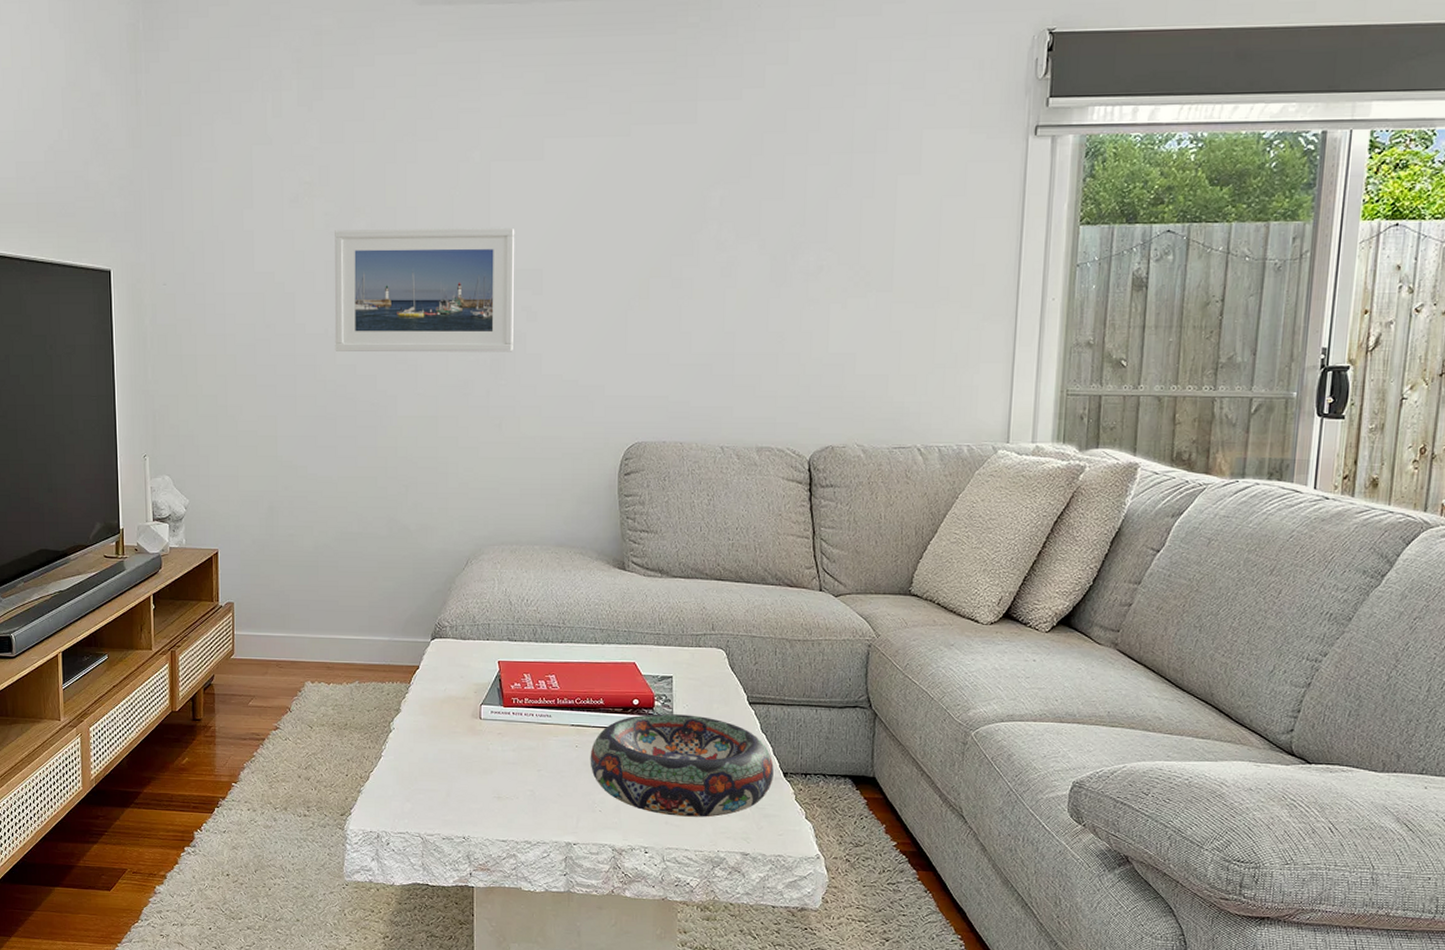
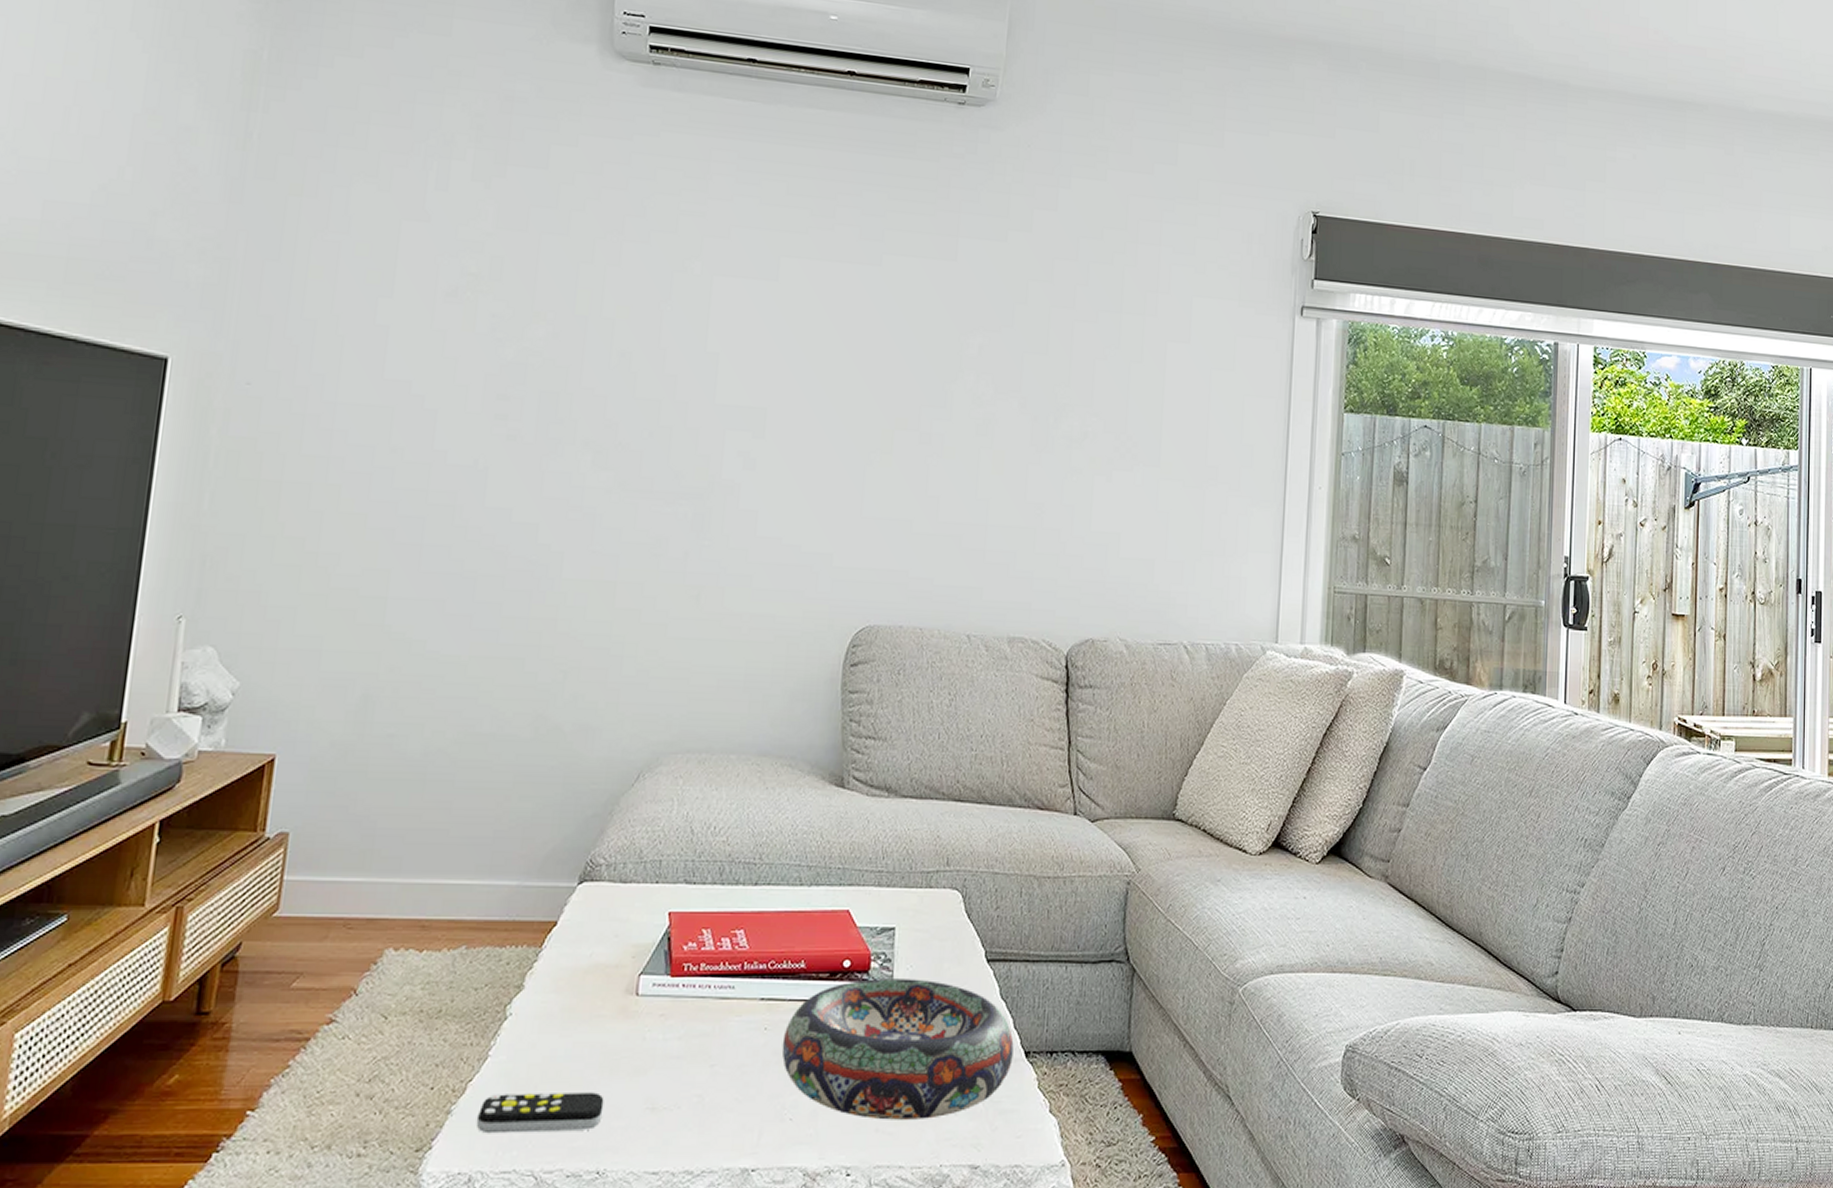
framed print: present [334,227,515,353] -> none [485,336,737,506]
remote control: none [378,781,464,809] -> present [476,1092,605,1134]

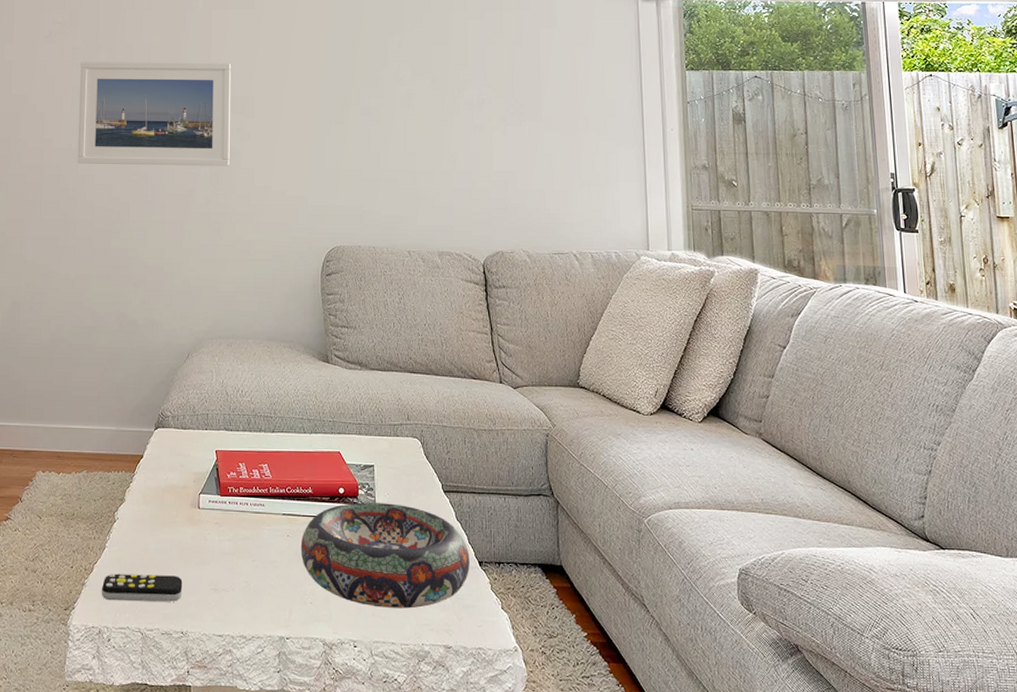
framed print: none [485,336,737,506] -> present [77,62,232,167]

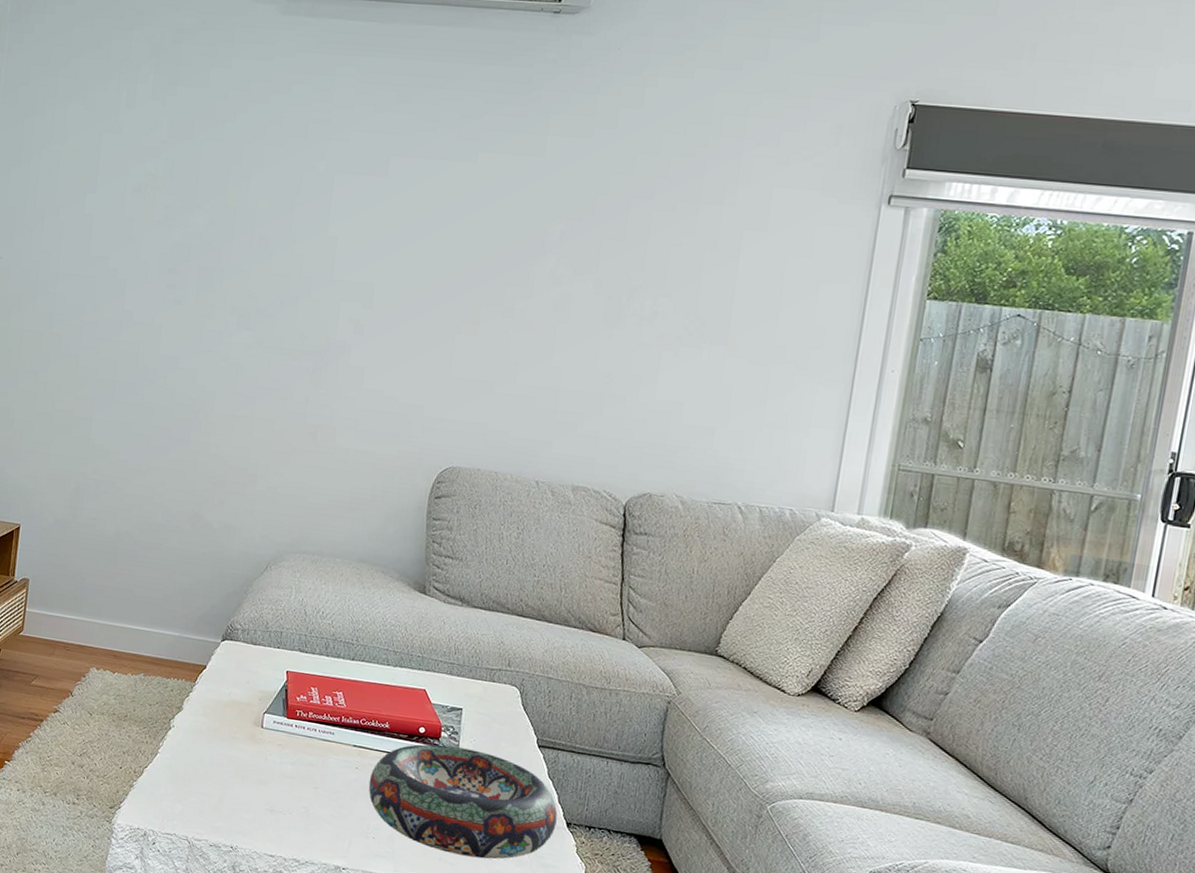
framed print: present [77,62,232,167] -> none [159,223,352,363]
remote control: present [101,573,183,602] -> none [149,779,237,817]

